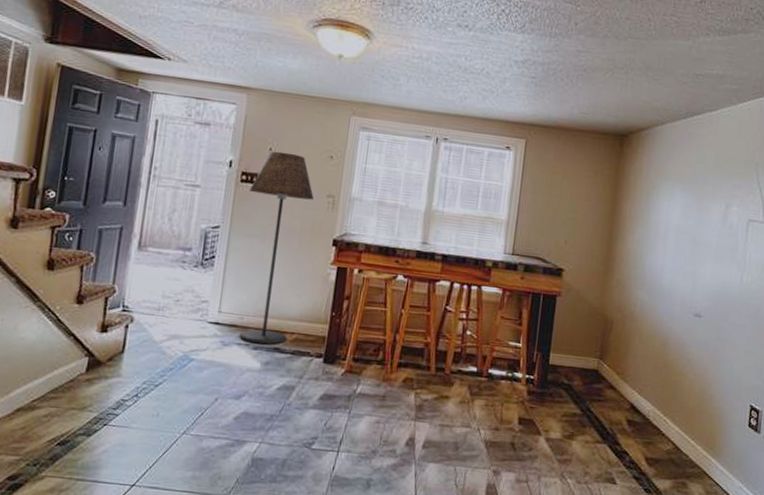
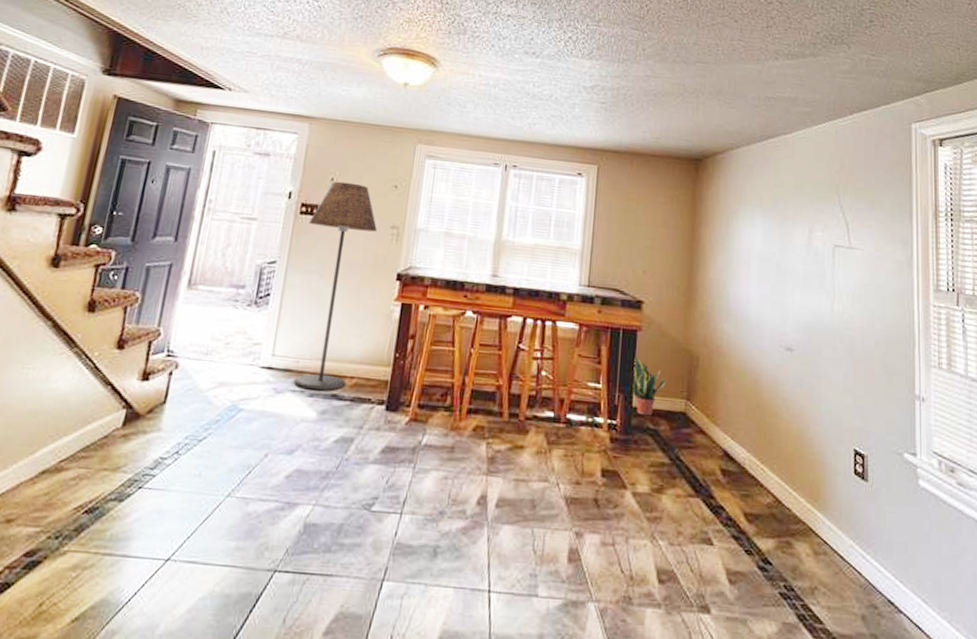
potted plant: none [549,318,582,373] -> present [631,355,667,416]

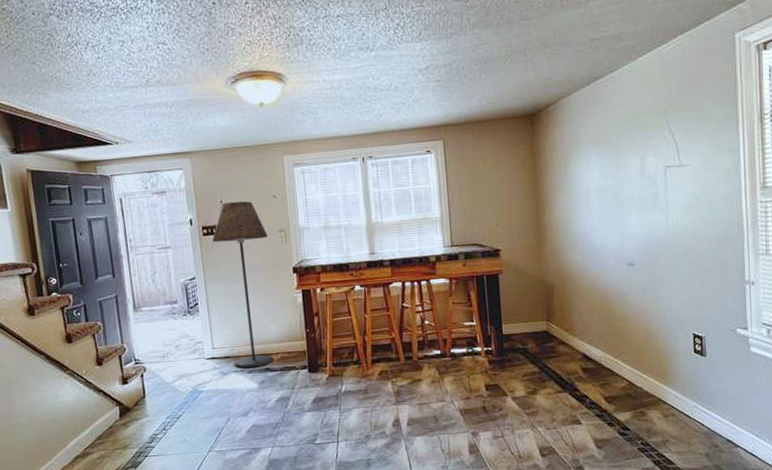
potted plant: present [631,355,667,416] -> none [499,294,528,340]

